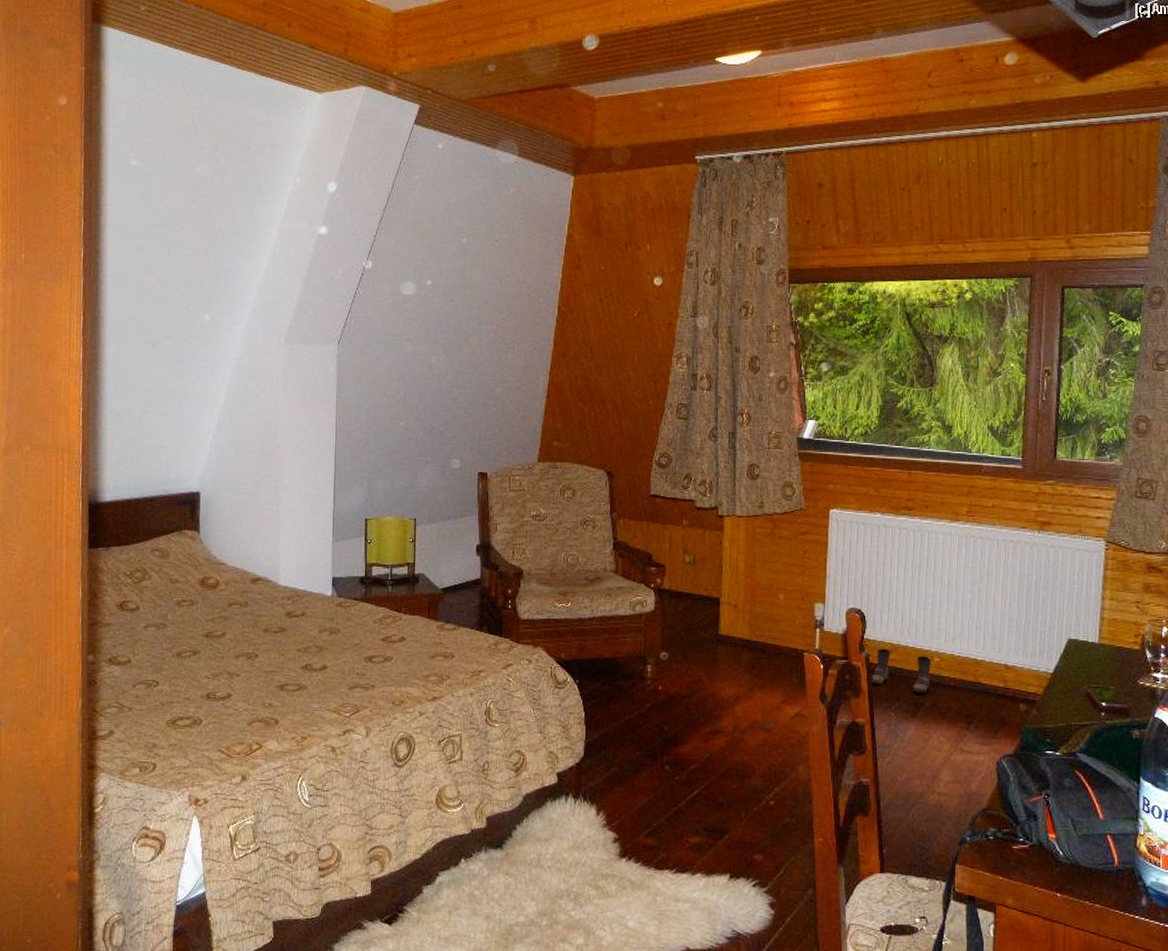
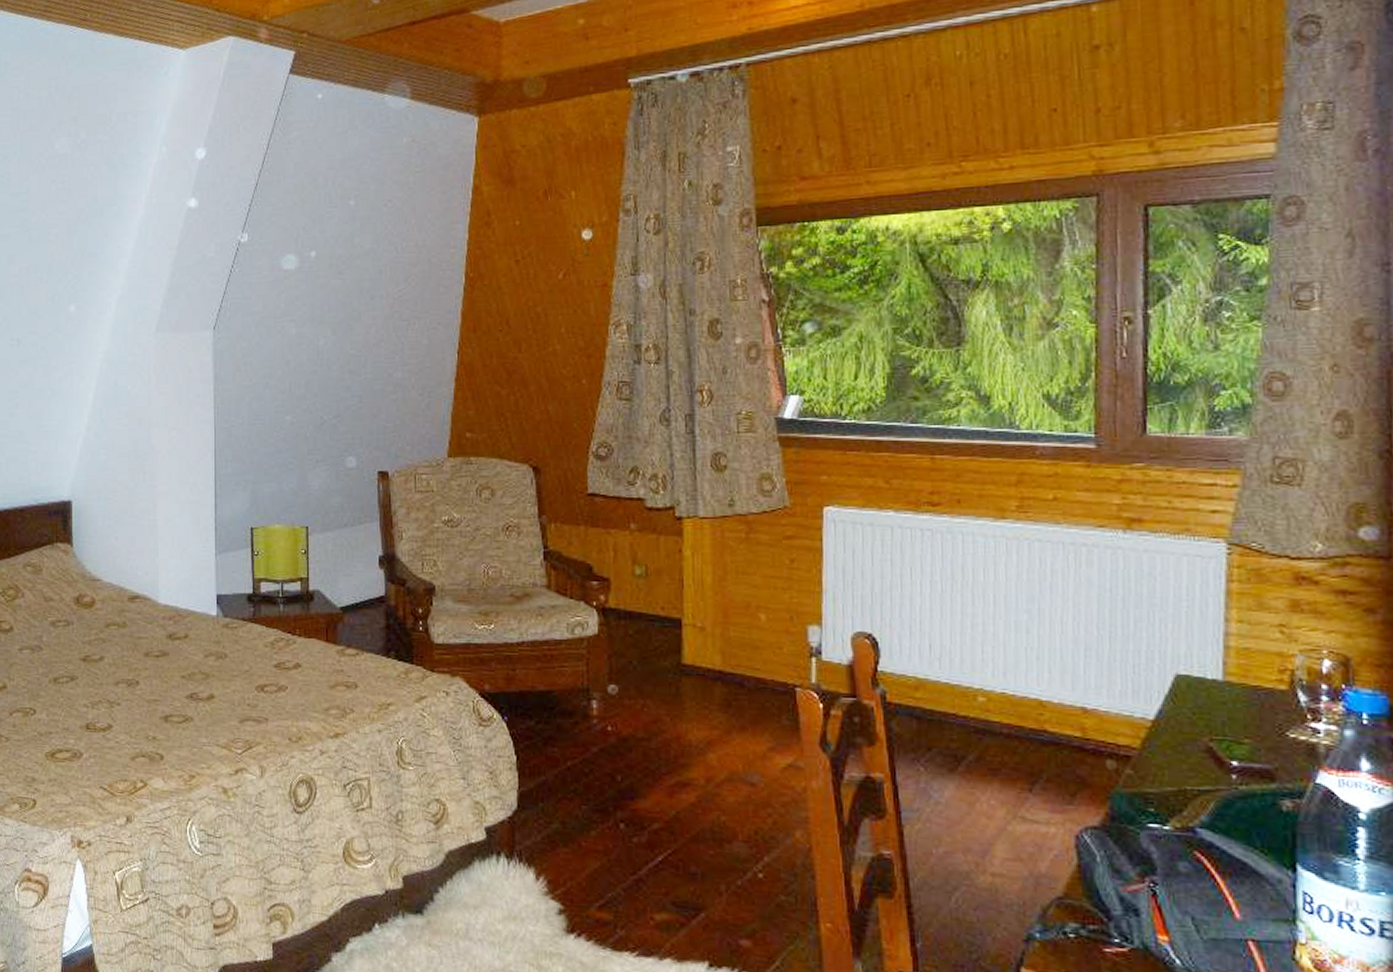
boots: present [870,648,932,694] -> none [888,684,975,743]

